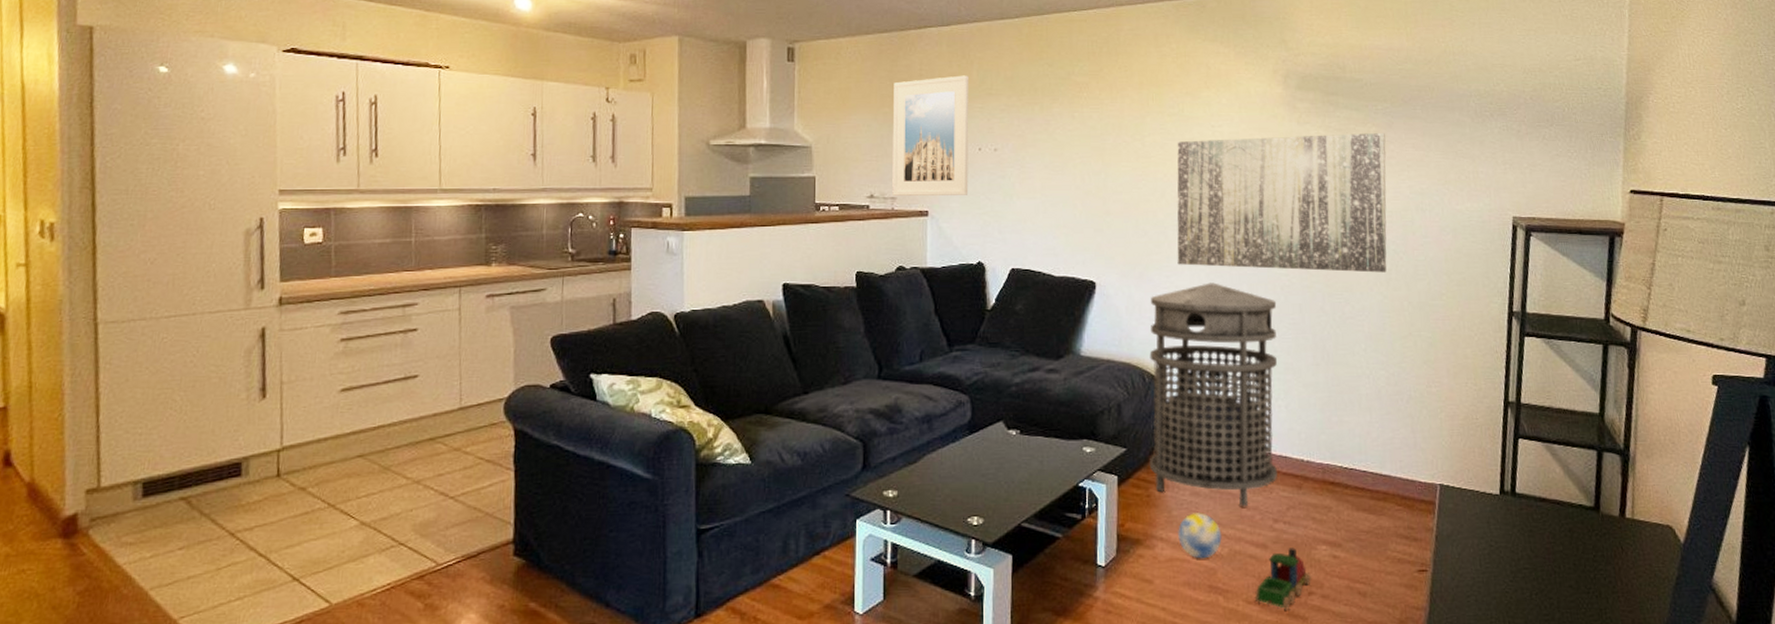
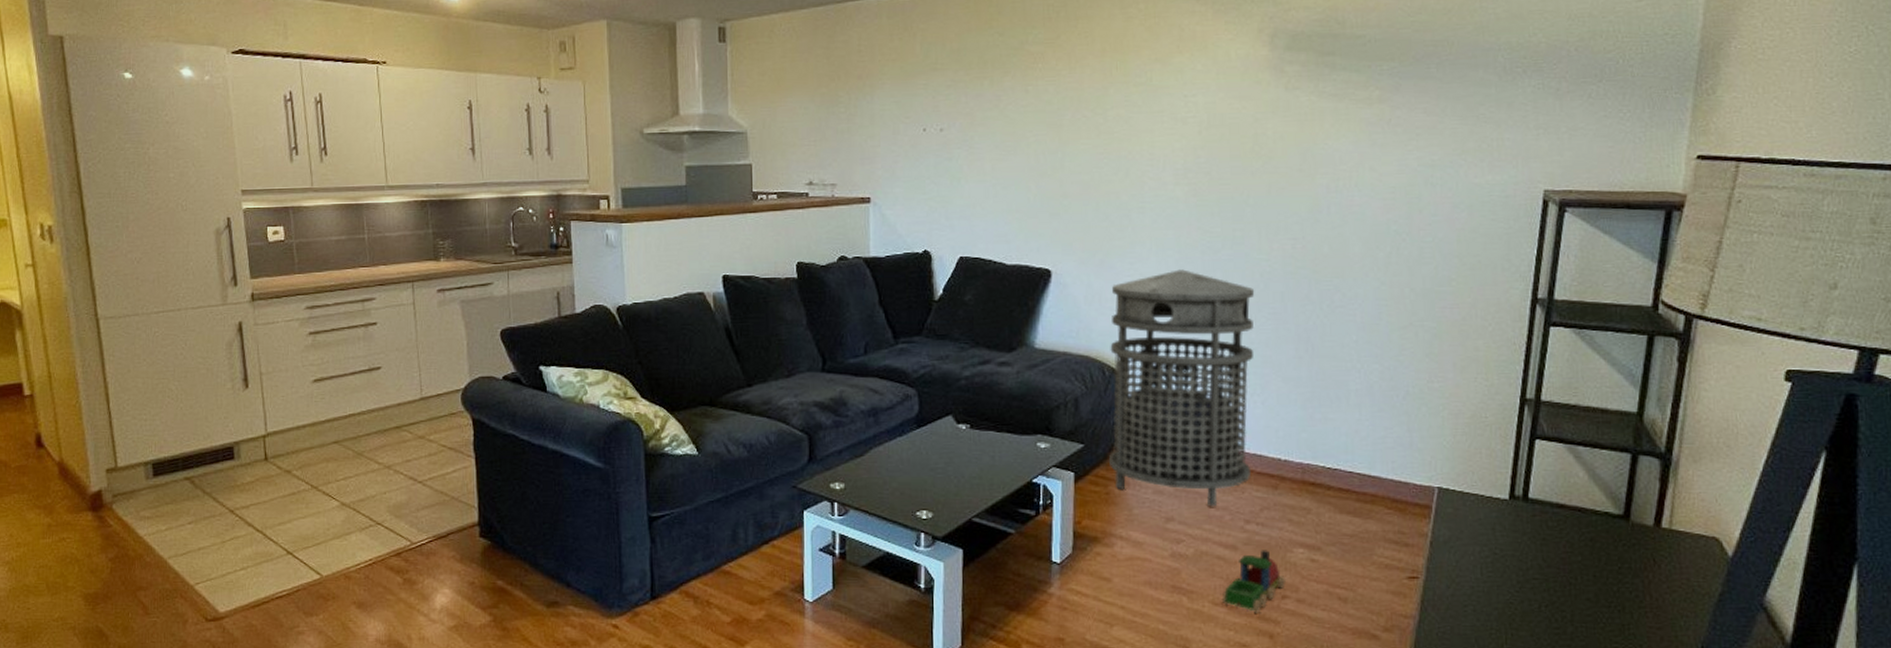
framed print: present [892,75,969,196] -> none [831,49,913,182]
wall art: present [1177,132,1387,273] -> none [1142,96,1391,257]
decorative ball: present [1178,513,1222,559] -> none [1139,512,1187,559]

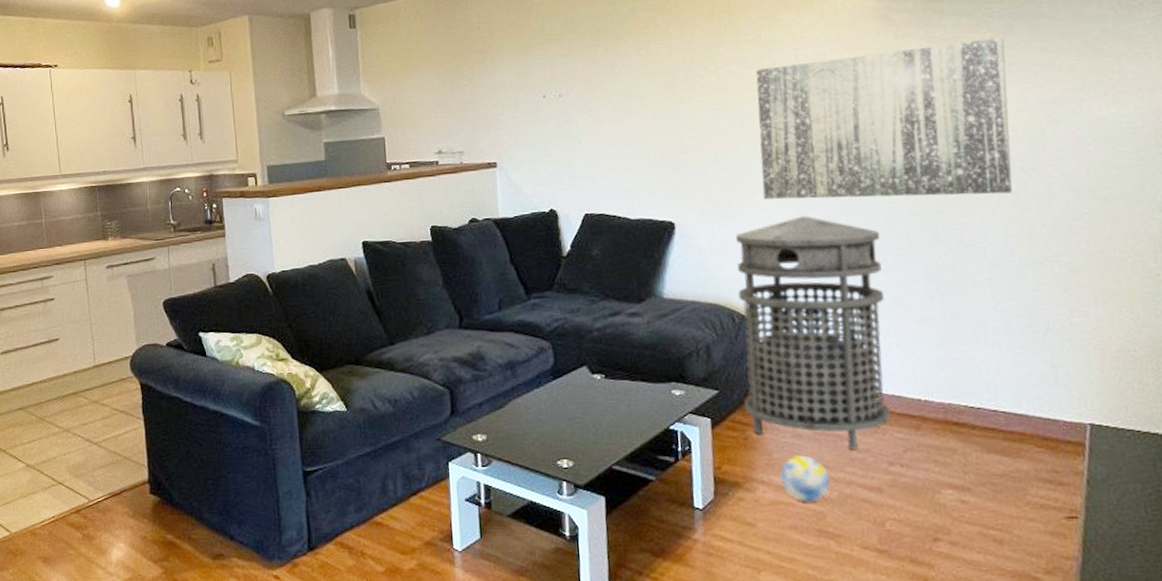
decorative ball: none [1139,512,1187,559] -> present [780,455,830,503]
wall art: none [1142,96,1391,257] -> present [755,37,1012,200]
toy train: present [1221,550,1285,613] -> none [870,492,936,557]

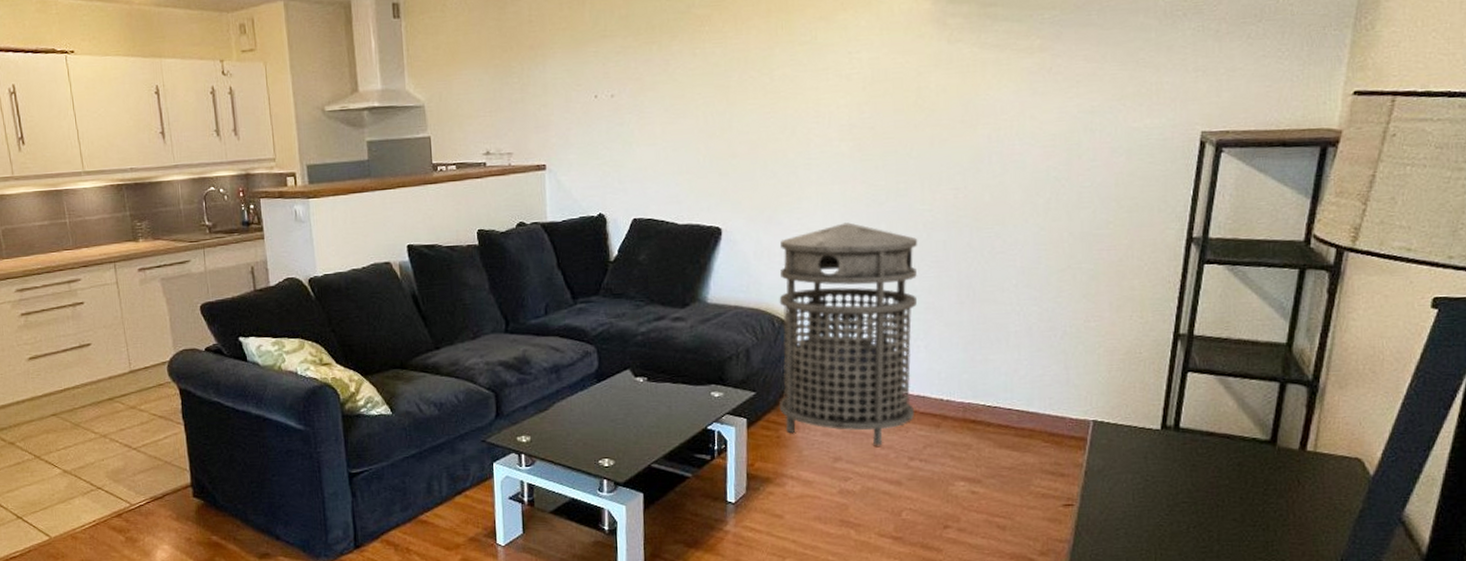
wall art: present [755,37,1012,200] -> none [809,45,1052,206]
decorative ball: present [780,455,830,503] -> none [809,452,854,496]

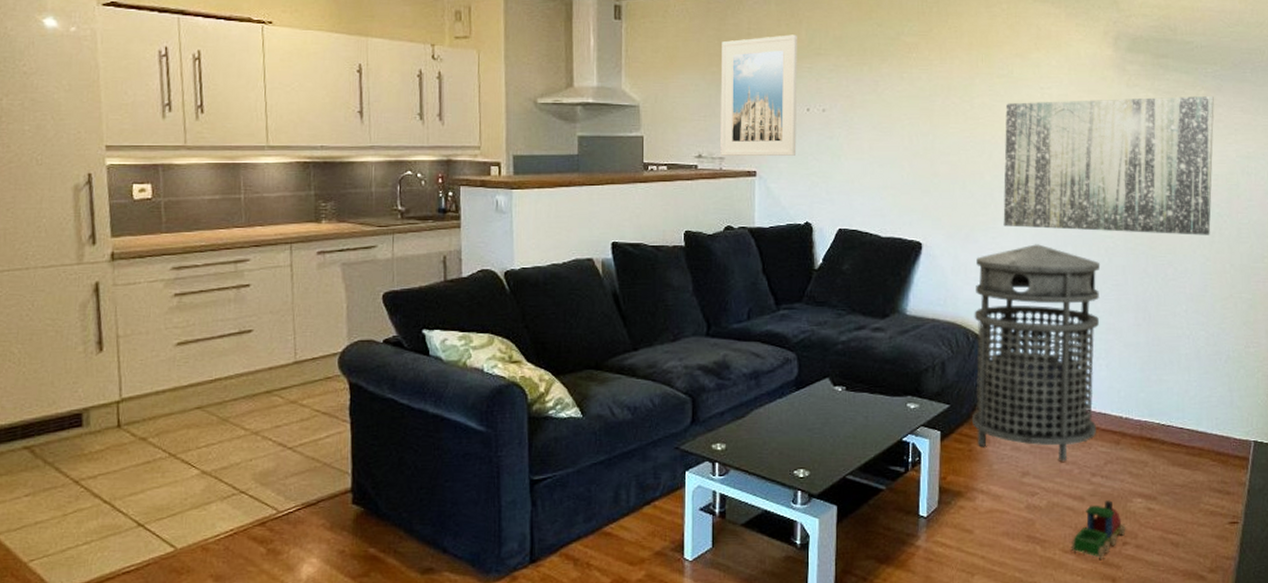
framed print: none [503,17,586,151] -> present [720,34,797,156]
wall art: none [809,45,1052,206] -> present [1003,95,1214,235]
toy train: none [887,484,947,543] -> present [1070,500,1126,559]

